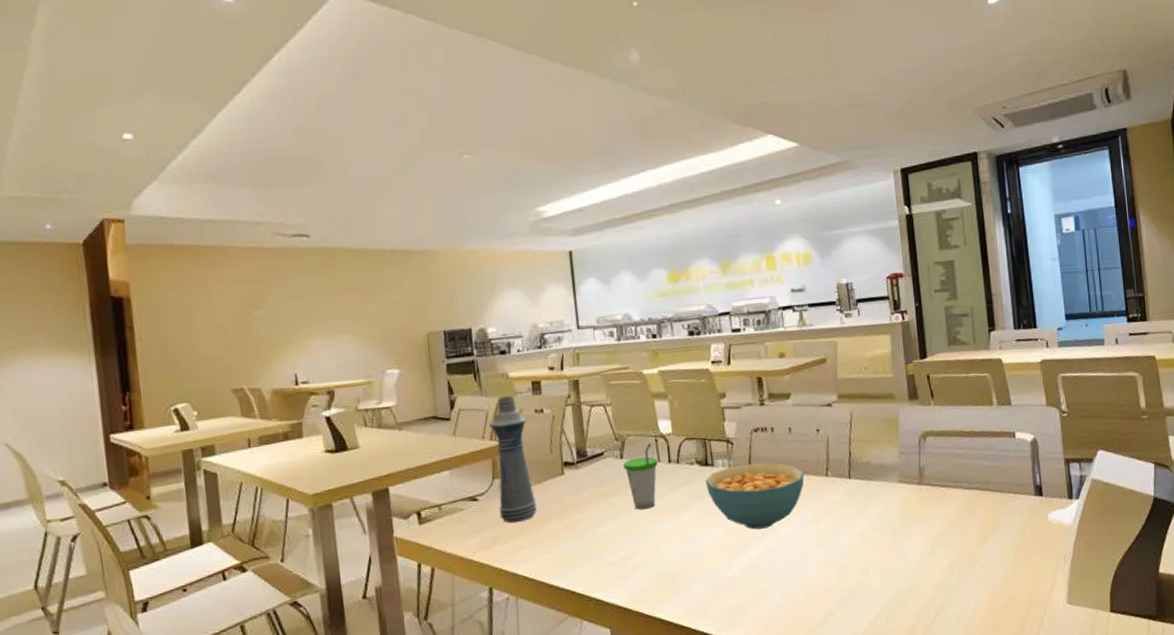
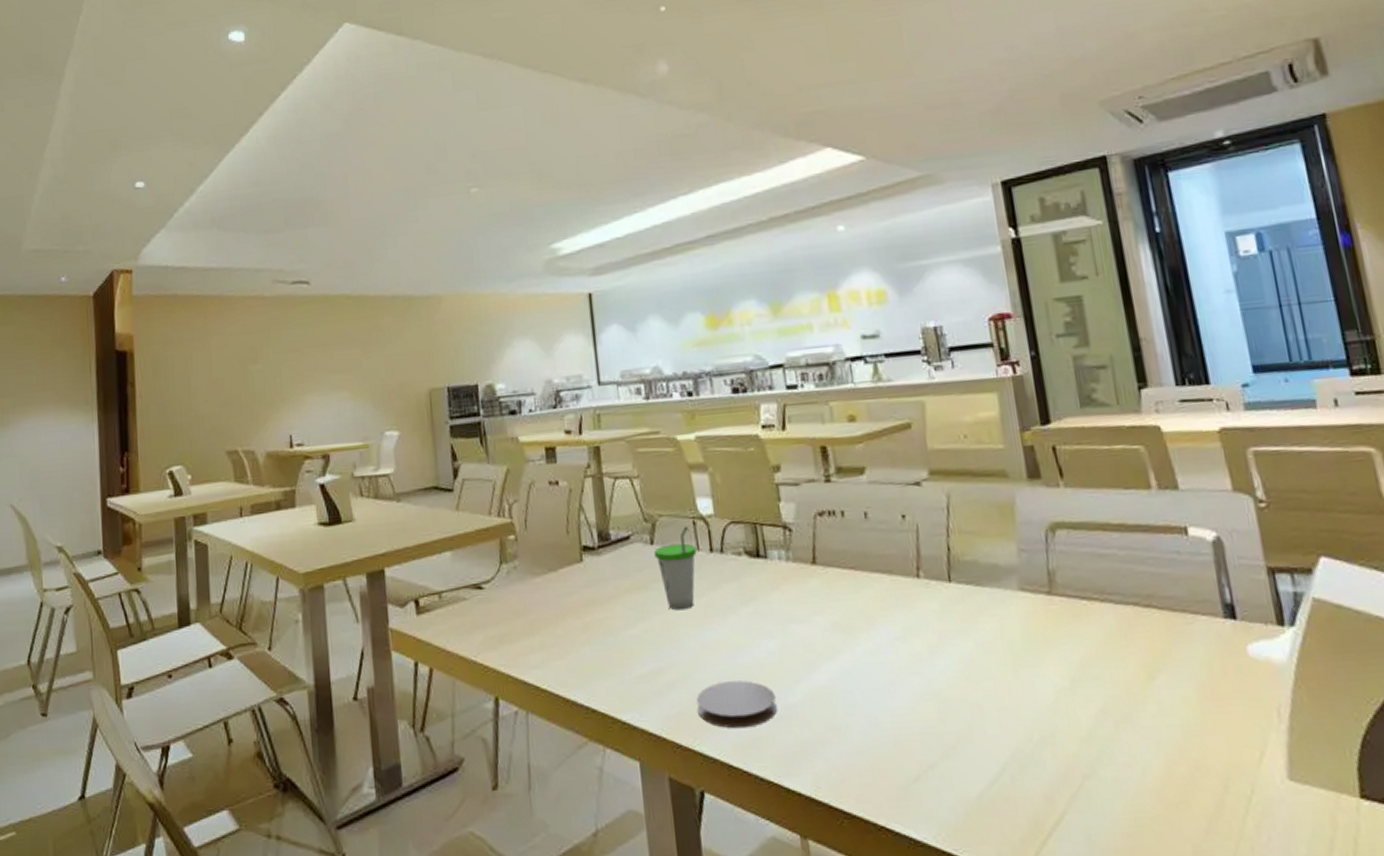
bottle: present [490,395,538,523] -> none [497,464,552,619]
coaster: none [656,561,718,598] -> present [697,680,777,729]
cereal bowl: present [705,463,805,530] -> none [756,556,888,644]

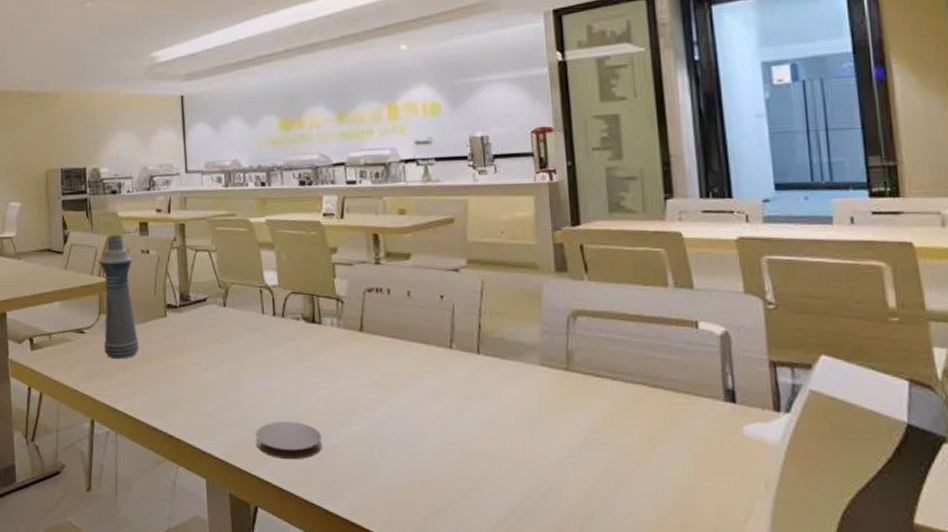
bottle: none [497,464,552,619] -> present [98,235,140,360]
cup: present [654,527,697,611] -> none [226,294,262,362]

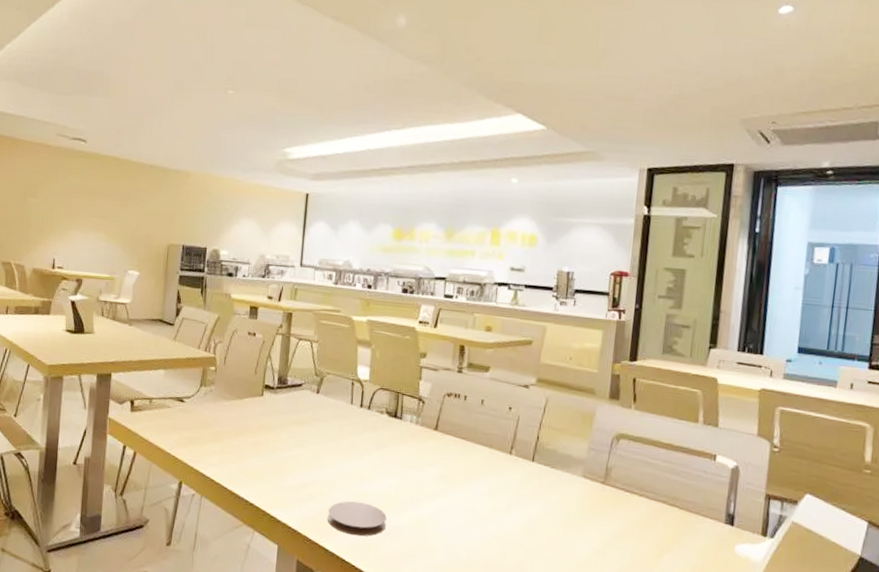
bottle: present [98,235,140,360] -> none [200,314,240,430]

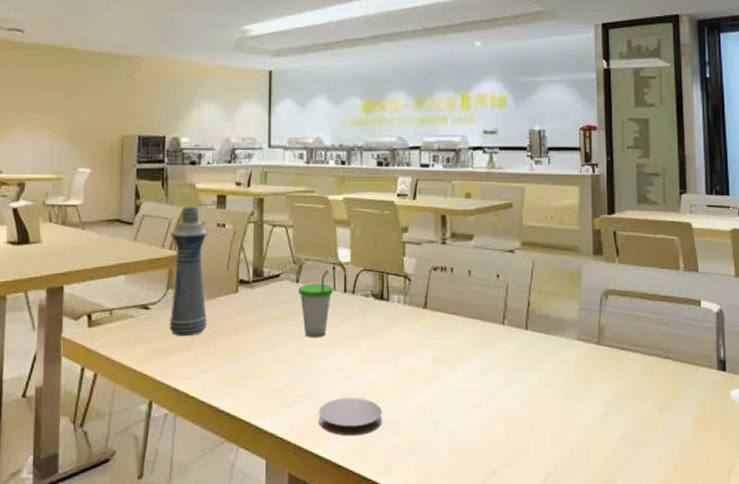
bottle: none [200,314,240,430] -> present [169,207,209,337]
cup: none [318,385,350,445] -> present [299,271,333,338]

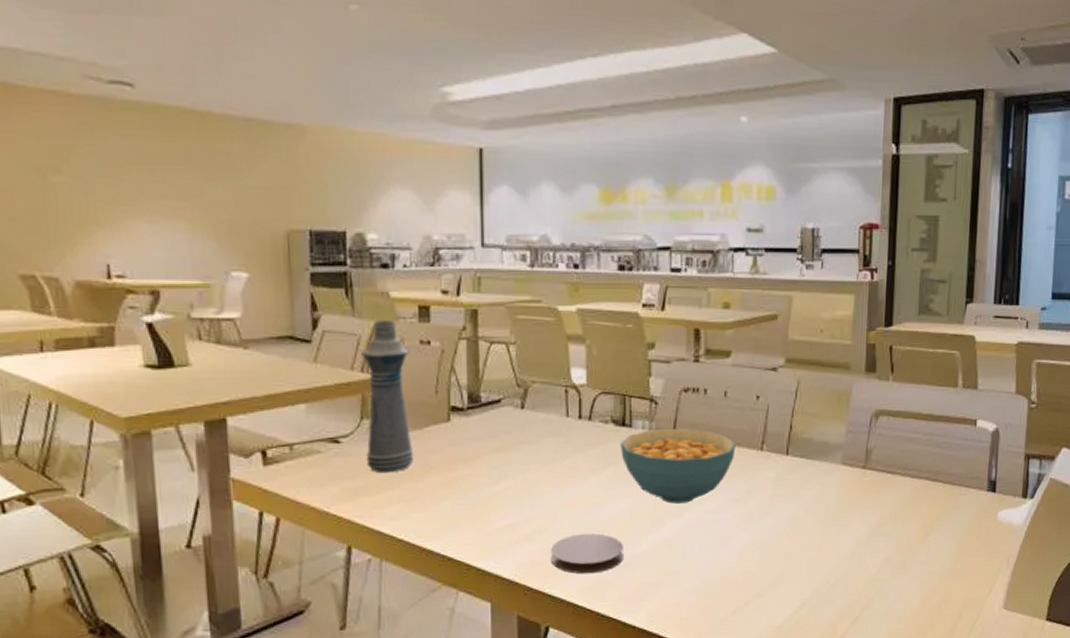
cup: present [299,271,333,338] -> none [524,394,566,471]
cereal bowl: none [378,302,480,372] -> present [619,428,736,504]

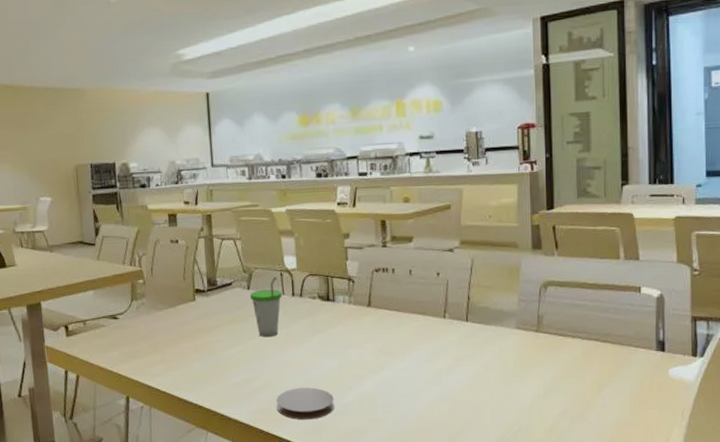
bottle: present [361,320,415,474] -> none [130,226,171,341]
cup: none [524,394,566,471] -> present [250,277,282,338]
cereal bowl: present [619,428,736,504] -> none [326,301,422,363]

